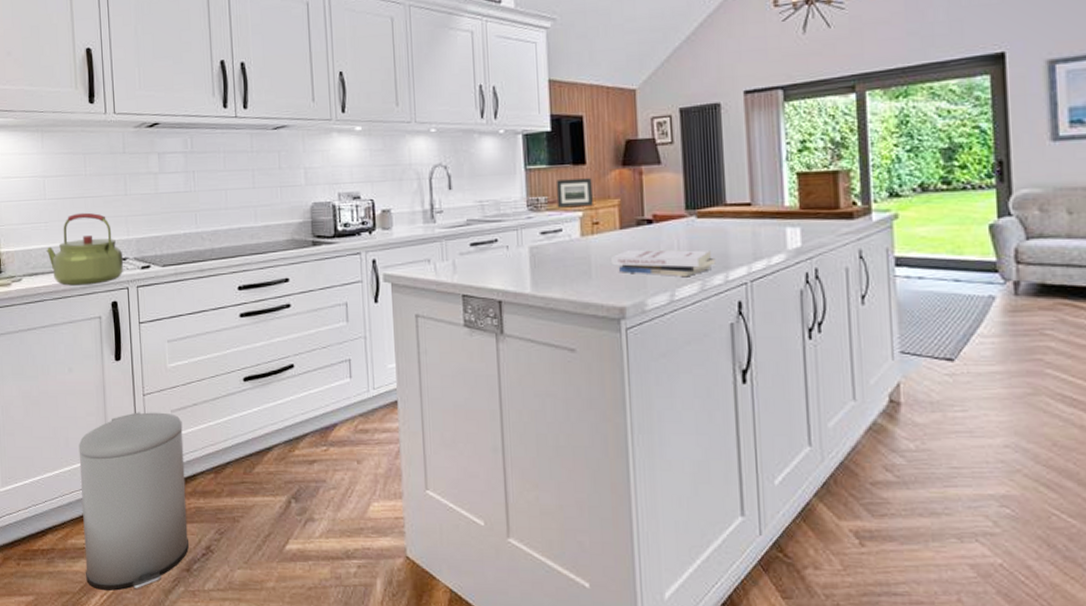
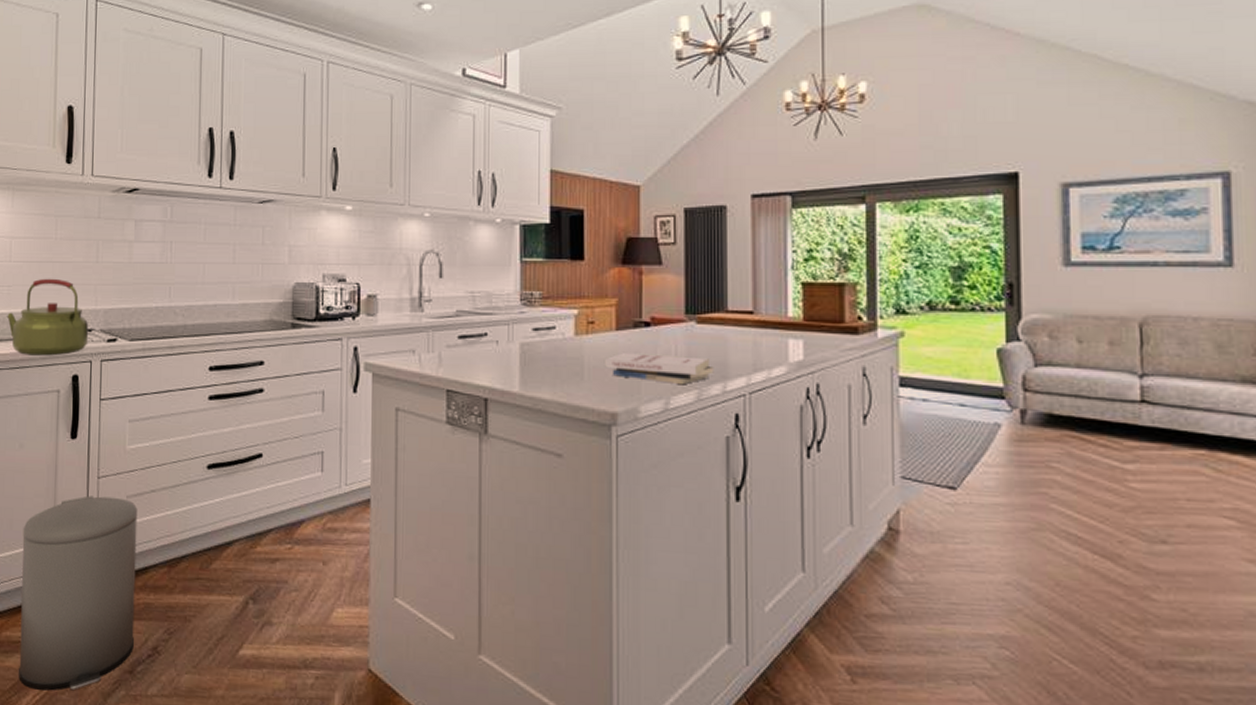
picture frame: present [557,178,593,208] -> none [553,275,589,305]

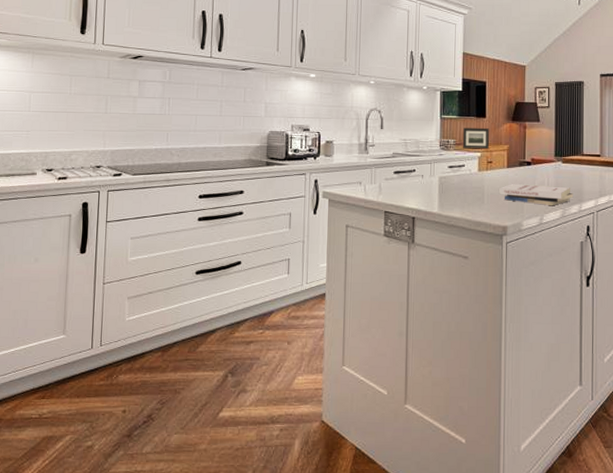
kettle: present [6,278,88,356] -> none [25,125,97,188]
pedal bin: present [19,495,138,691] -> none [30,298,137,456]
picture frame: none [553,275,589,305] -> present [463,128,489,150]

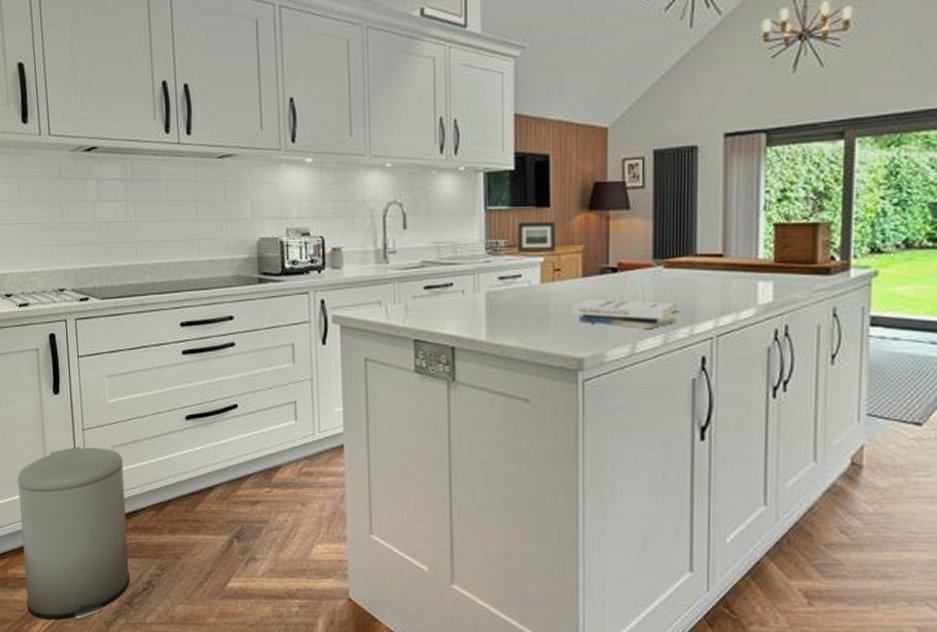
pedal bin: none [30,298,137,456] -> present [17,446,130,620]

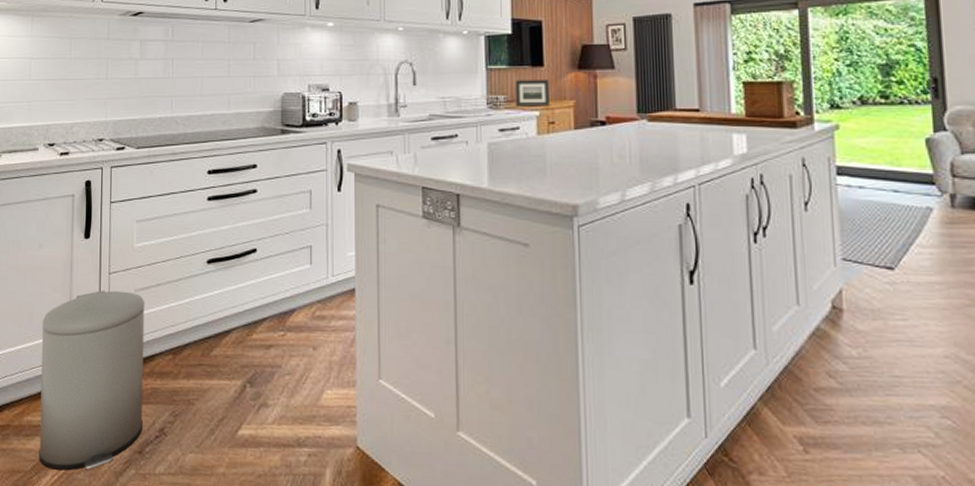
books: present [572,299,682,330] -> none [566,150,666,178]

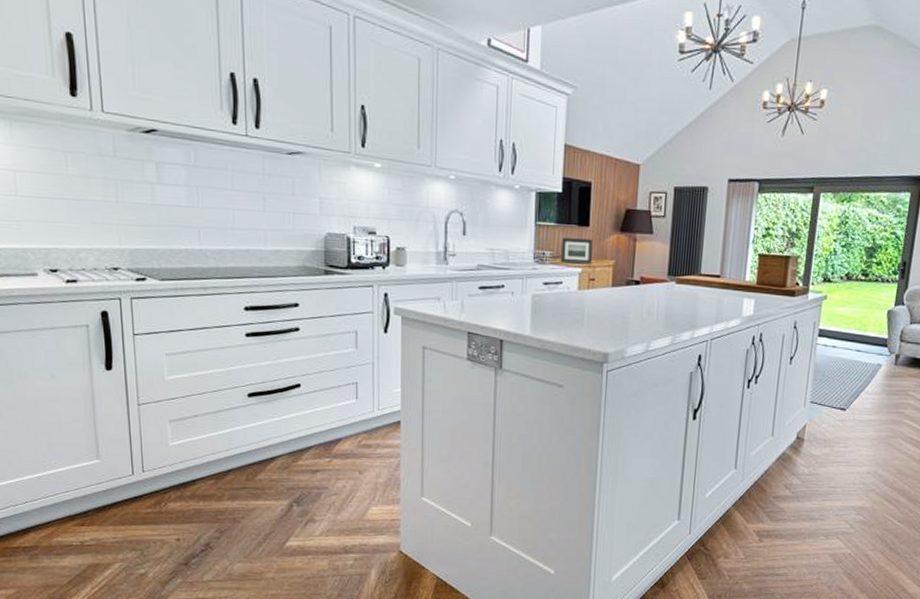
pedal bin: present [39,290,145,471] -> none [64,420,187,583]

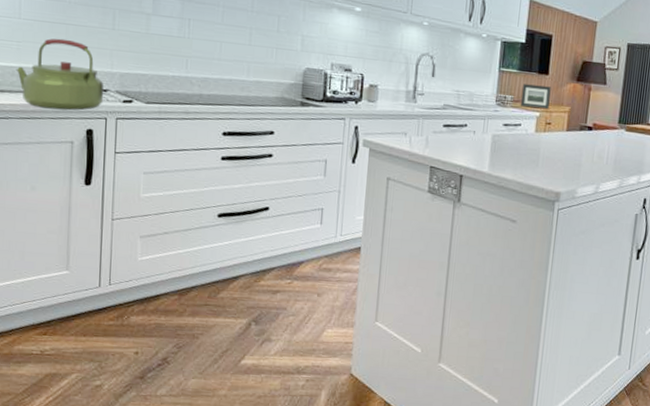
kettle: none [19,215,114,293] -> present [16,38,103,111]

